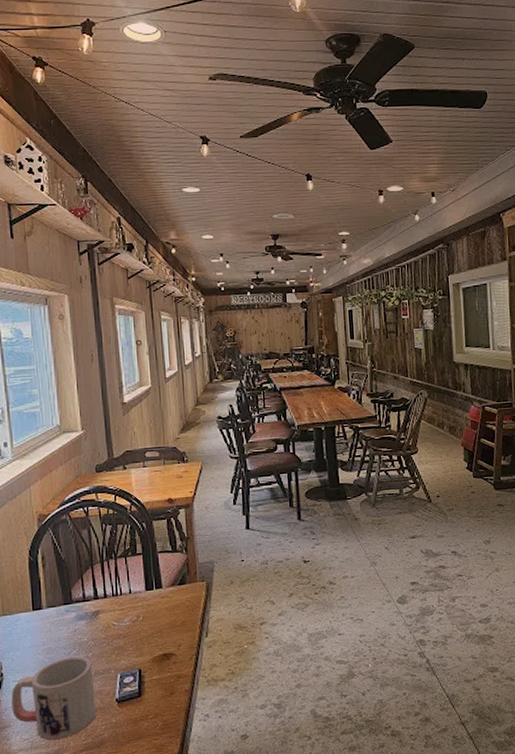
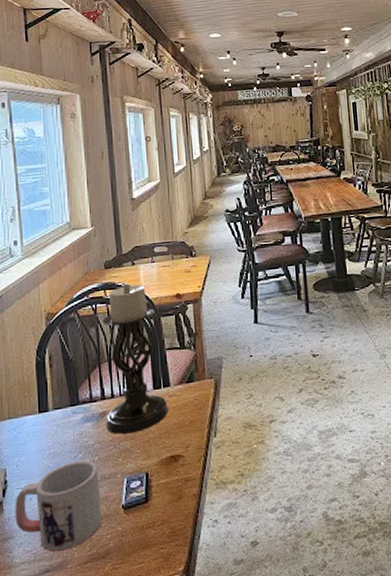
candle holder: none [94,488,161,633] -> present [102,284,168,434]

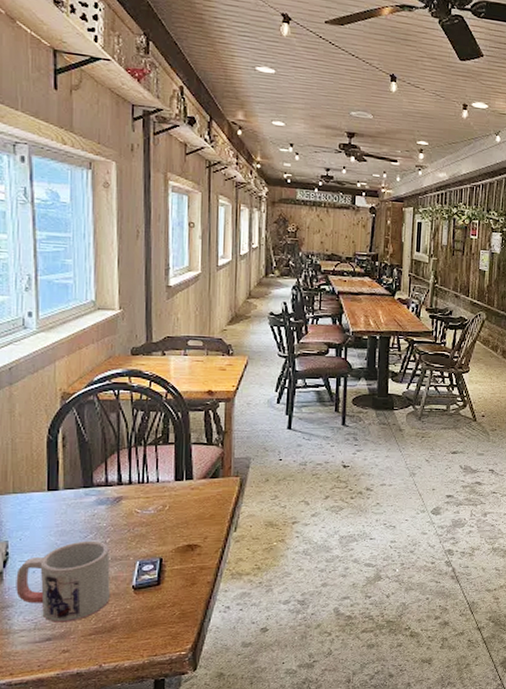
candle holder: present [102,284,168,434] -> none [121,374,189,520]

